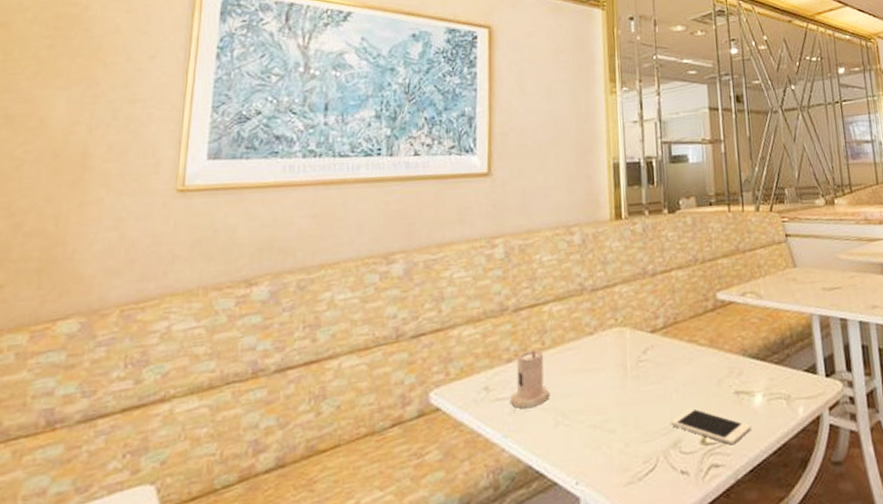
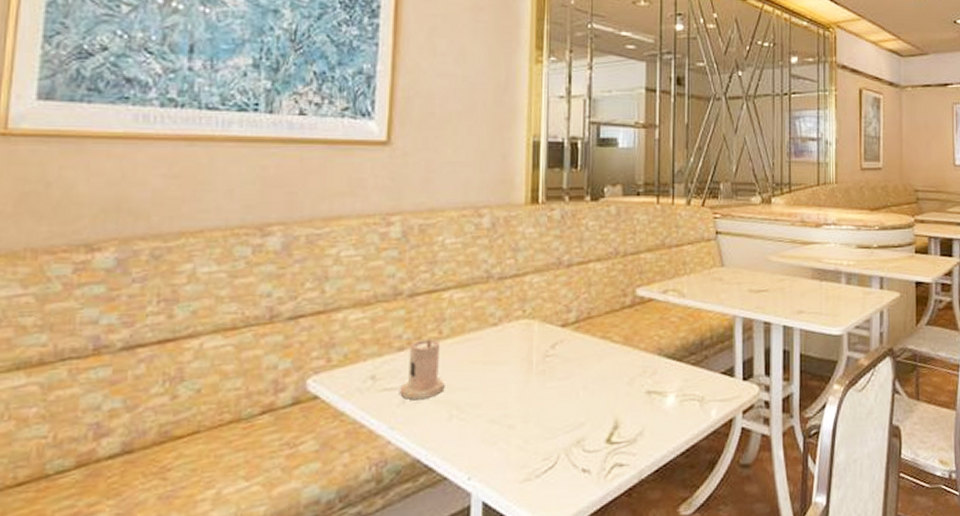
cell phone: present [670,407,752,445] -> none [574,405,661,445]

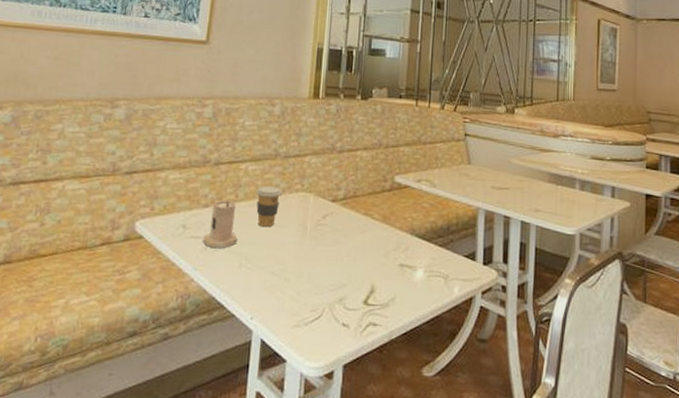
coffee cup: none [466,315,498,367] -> present [256,185,282,228]

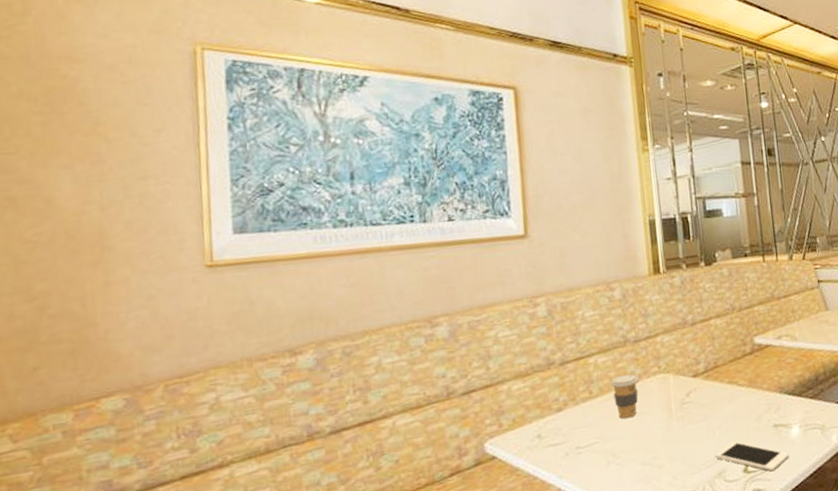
candle: present [203,200,238,248] -> none [563,398,600,452]
cell phone: none [338,271,410,309] -> present [714,441,790,472]

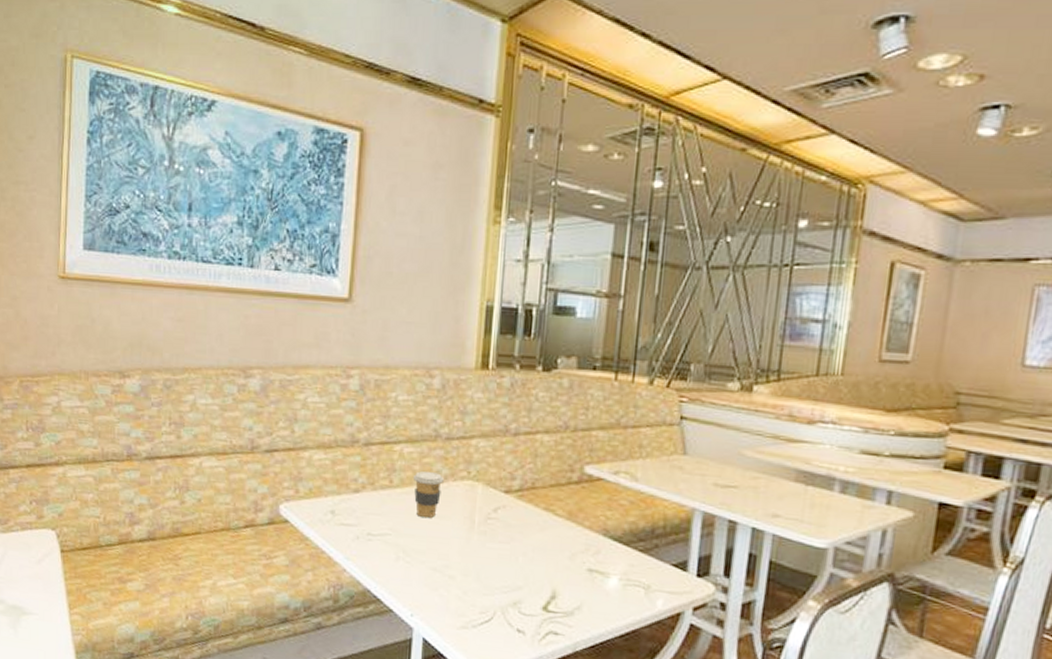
cell phone: present [714,441,790,472] -> none [512,573,600,619]

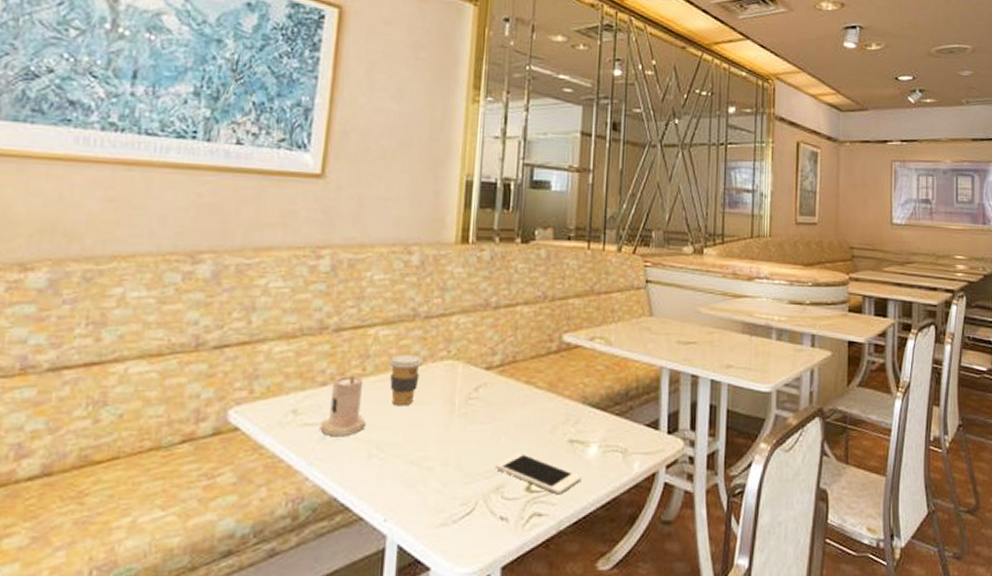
candle: none [354,485,394,538] -> present [320,375,366,436]
cell phone: none [512,573,600,619] -> present [494,452,582,495]

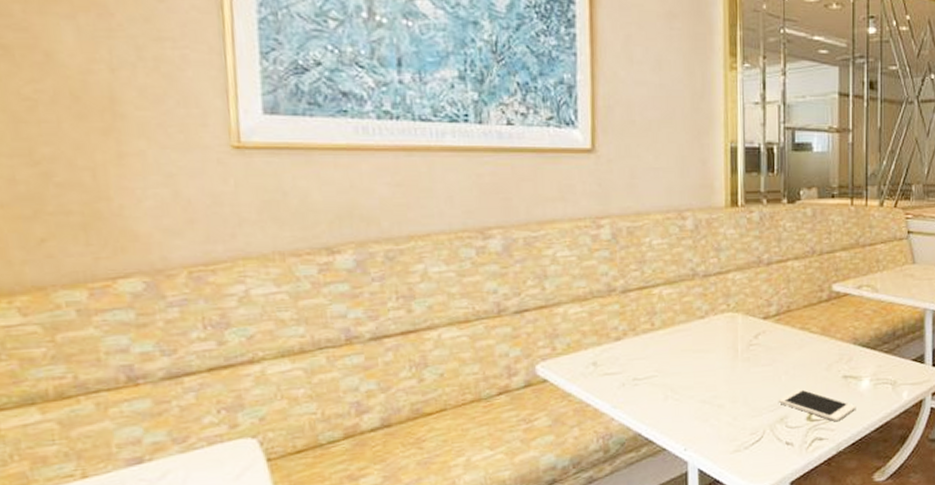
candle: present [320,375,366,436] -> none [619,330,659,383]
coffee cup: present [389,353,422,407] -> none [675,309,705,355]

